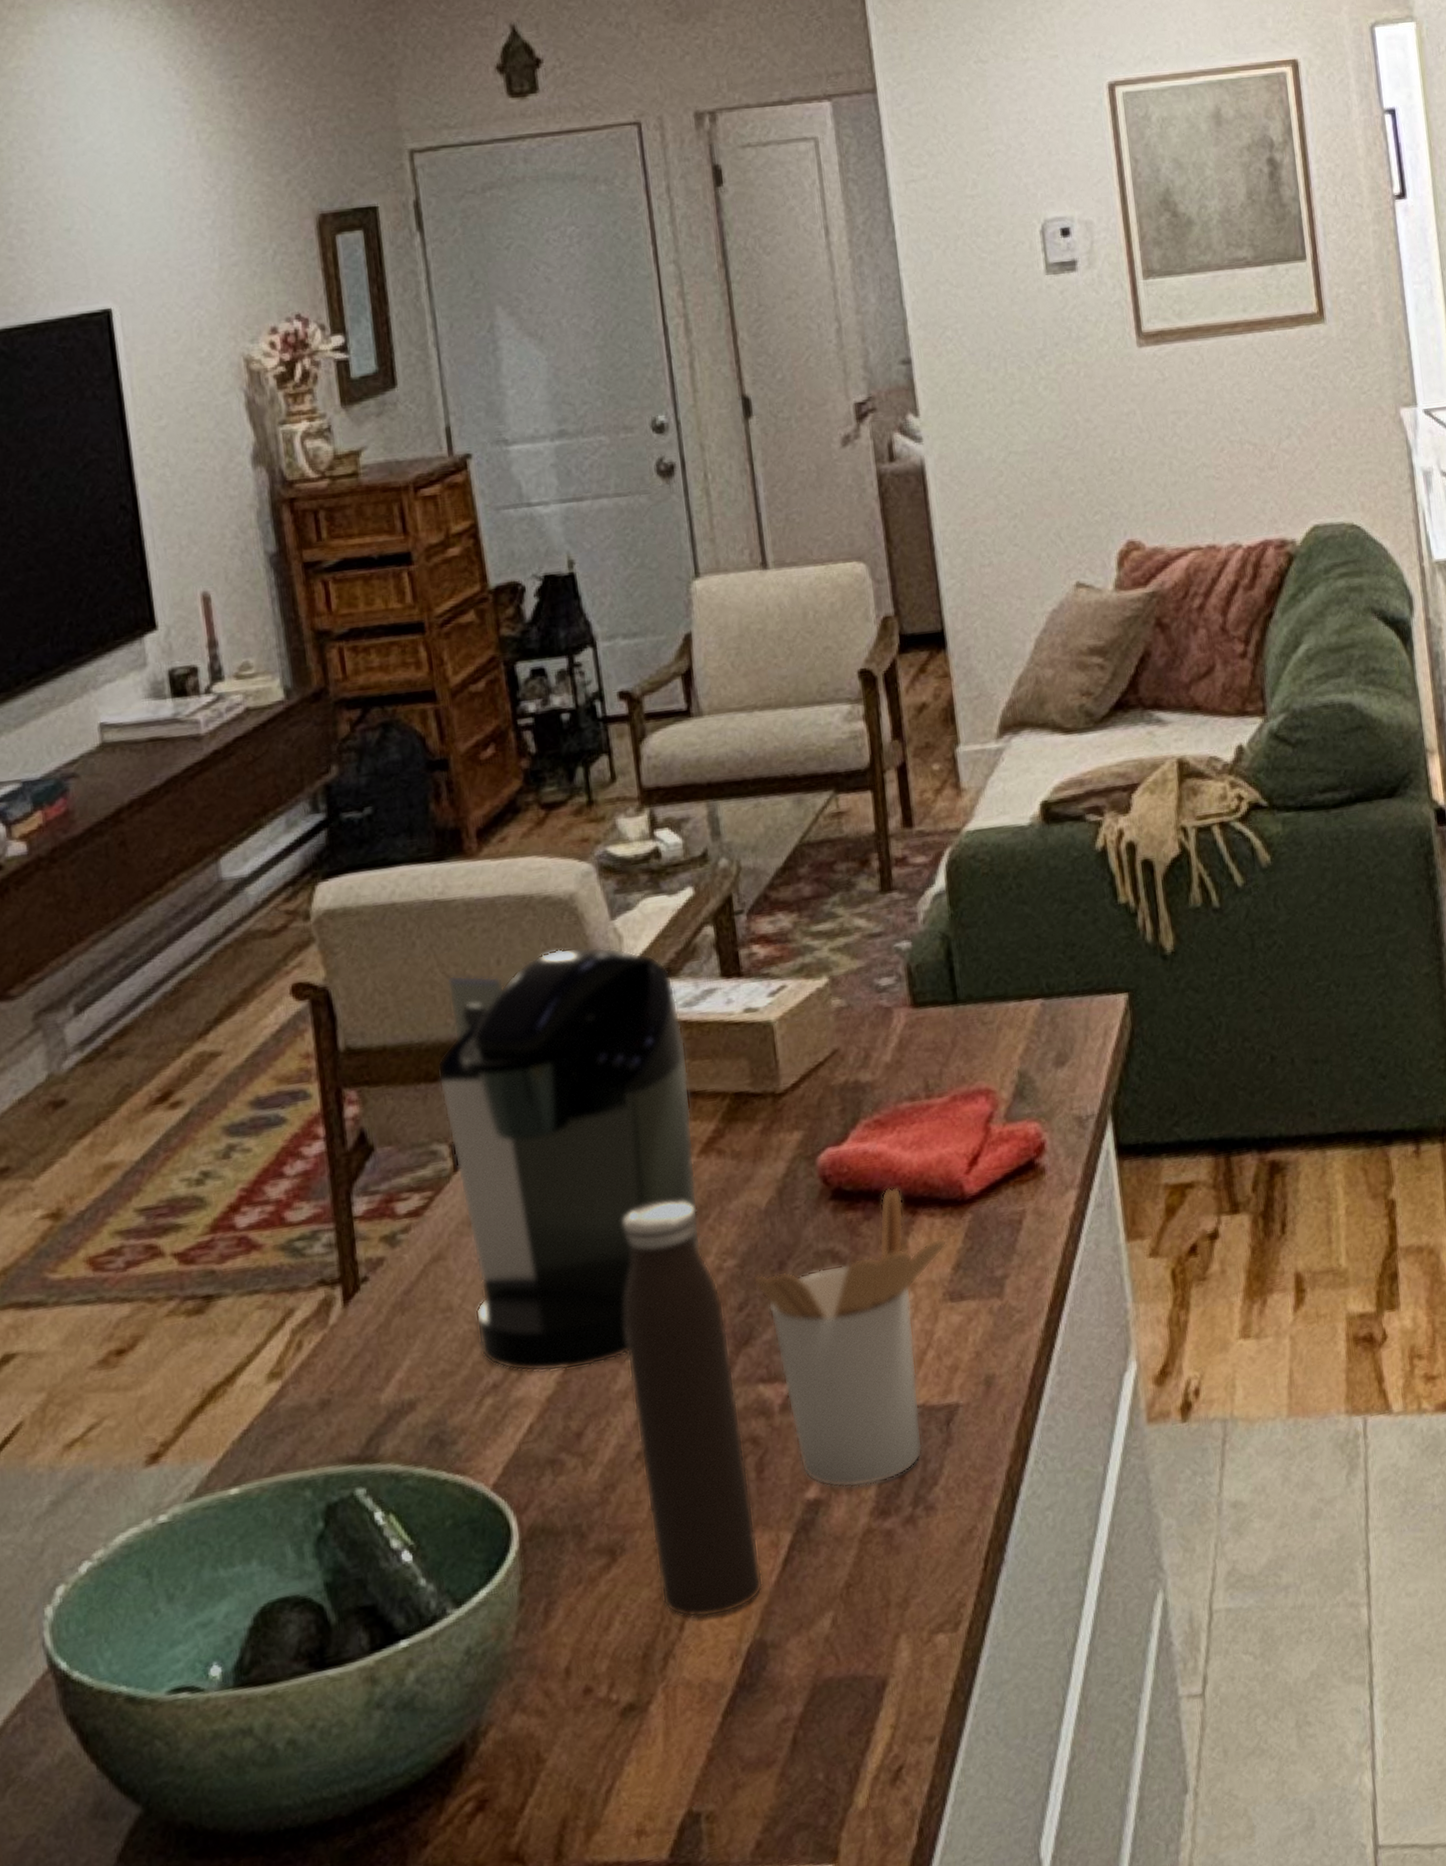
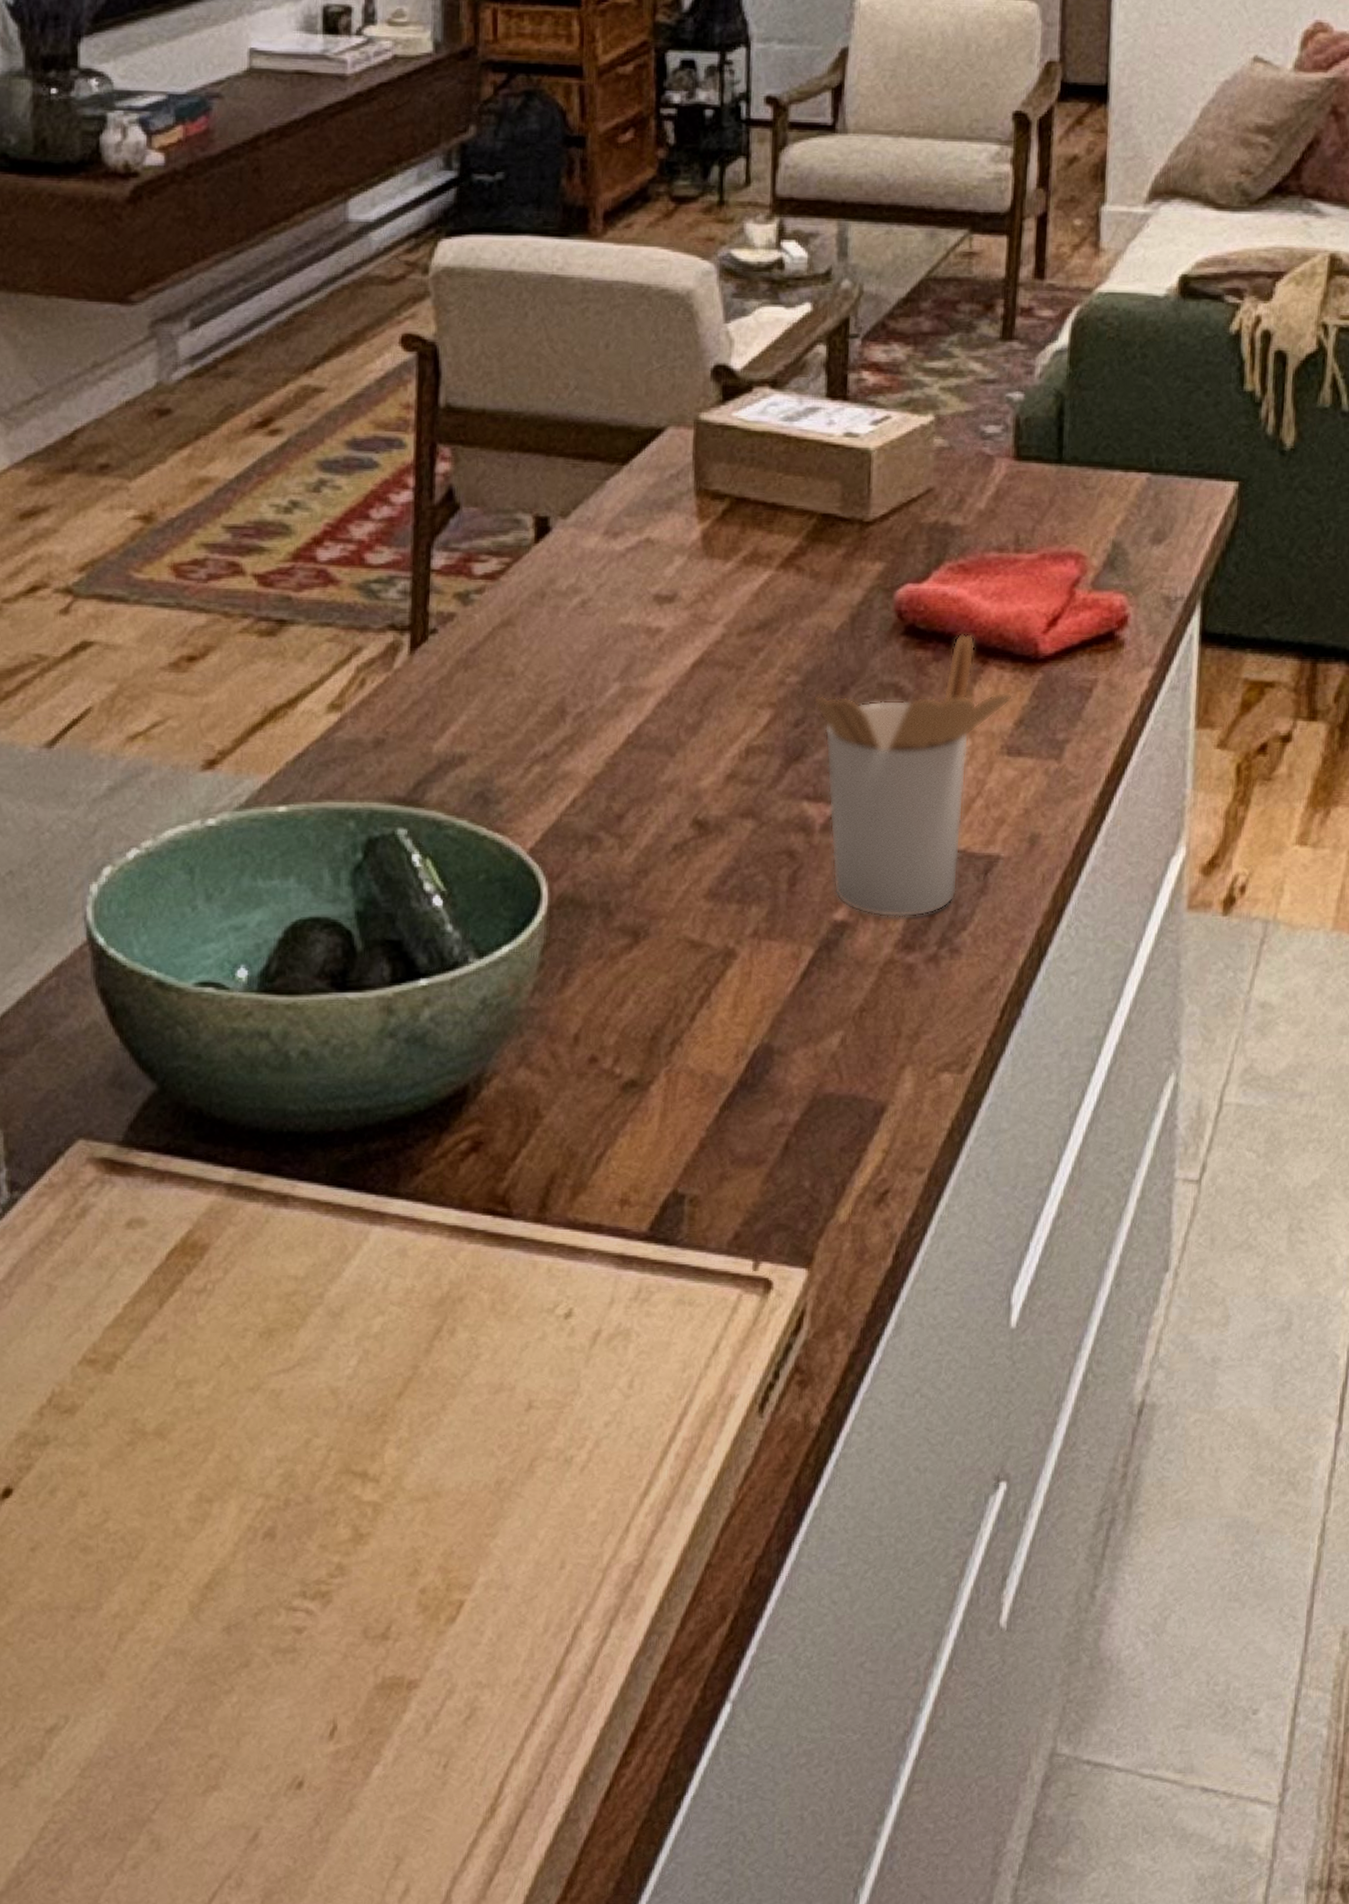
coffee maker: present [437,946,701,1372] -> none [532,342,781,754]
water bottle: present [623,1201,764,1618] -> none [677,608,781,1014]

